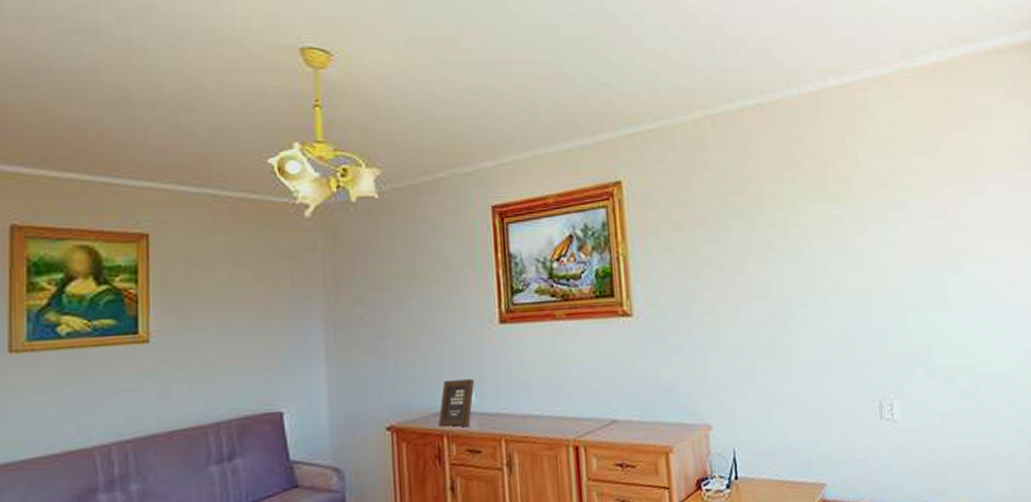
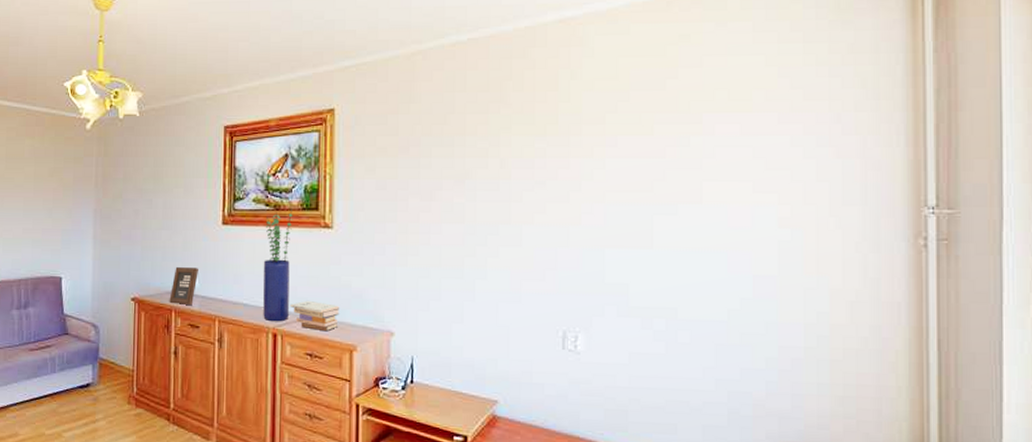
vase: none [553,297,591,433] -> present [263,208,293,322]
books: none [591,401,649,436] -> present [290,300,339,332]

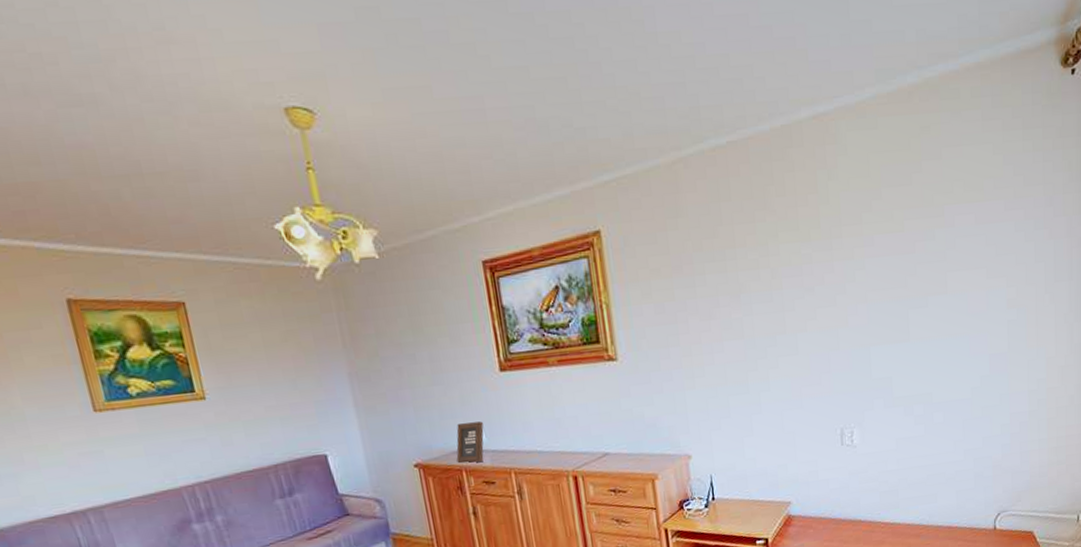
vase: present [263,208,293,322] -> none [546,344,587,465]
books: present [290,300,339,332] -> none [586,437,636,466]

